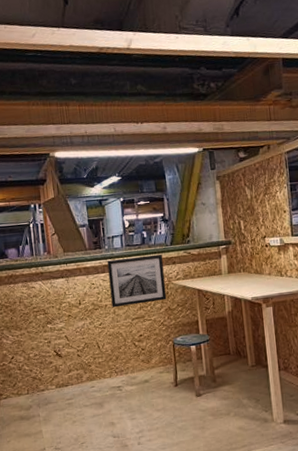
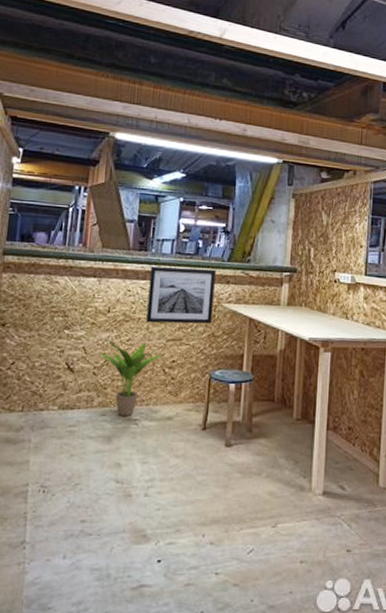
potted plant: none [79,324,130,386] -> present [99,340,161,417]

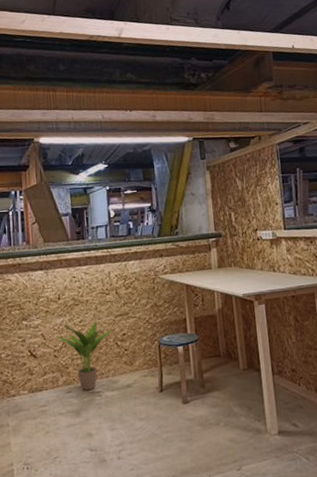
wall art: present [146,266,216,324] -> none [90,246,153,304]

